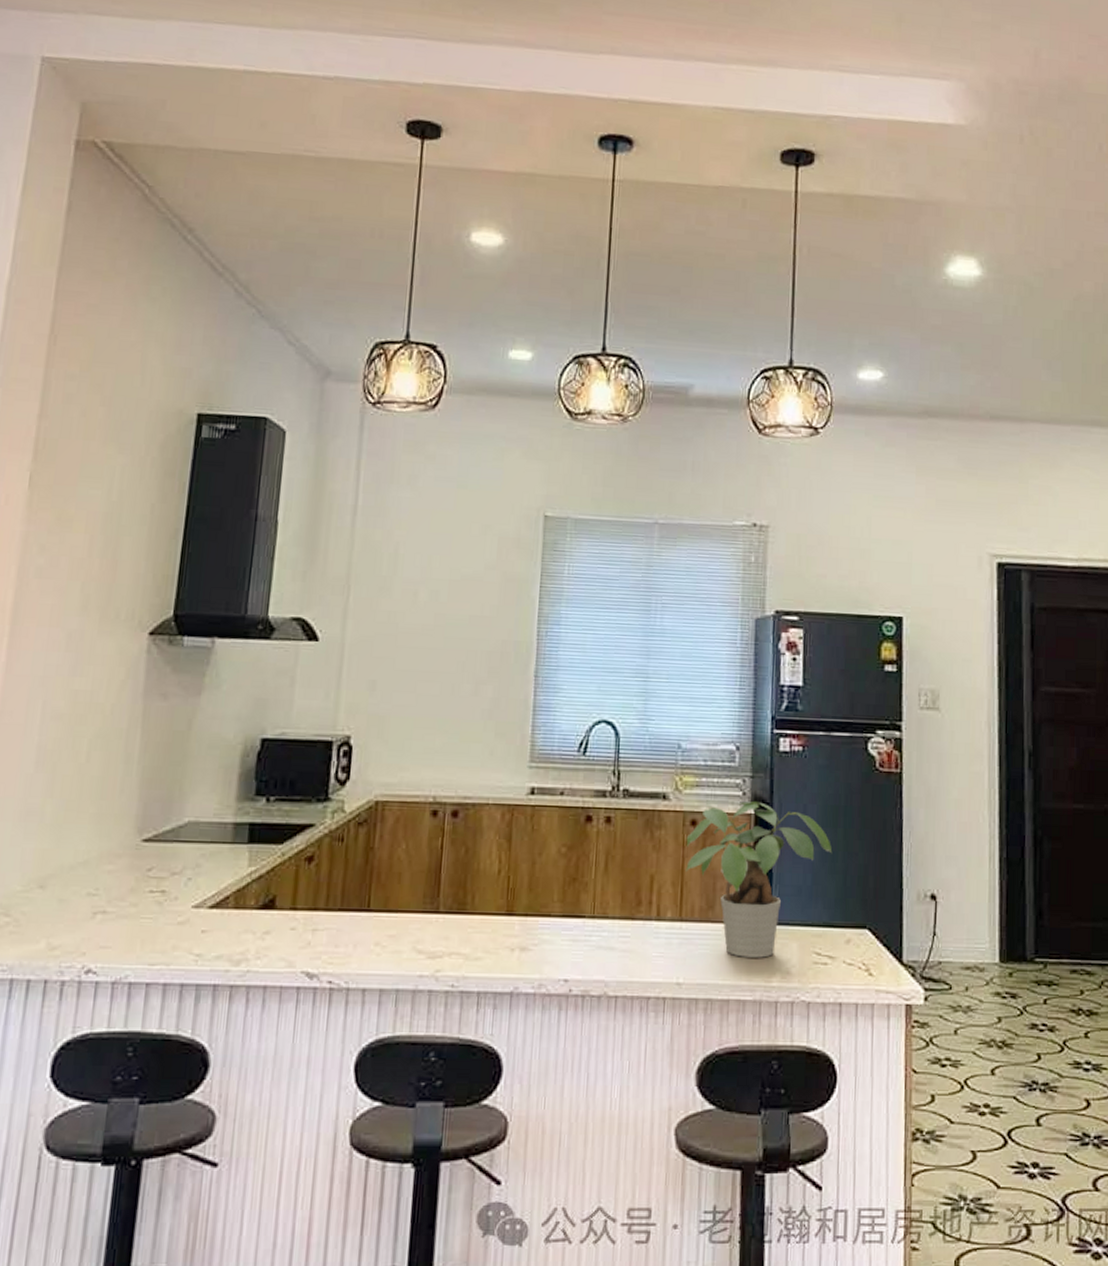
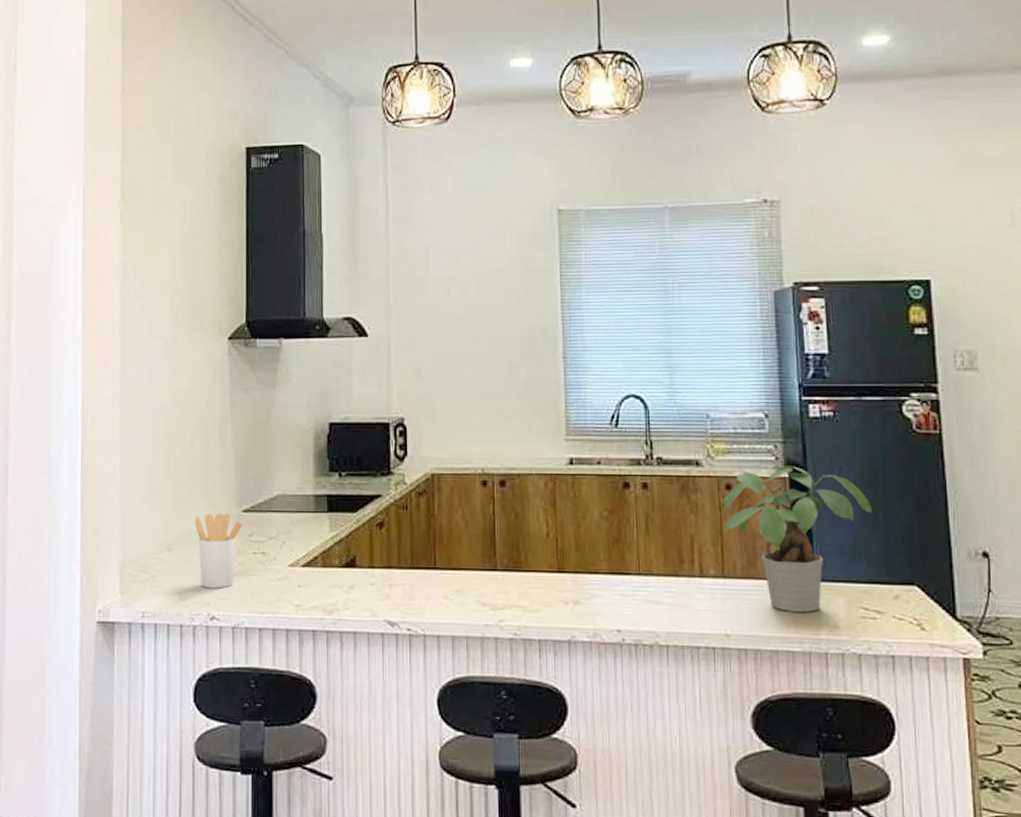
utensil holder: none [77,842,141,935] -> present [195,513,243,589]

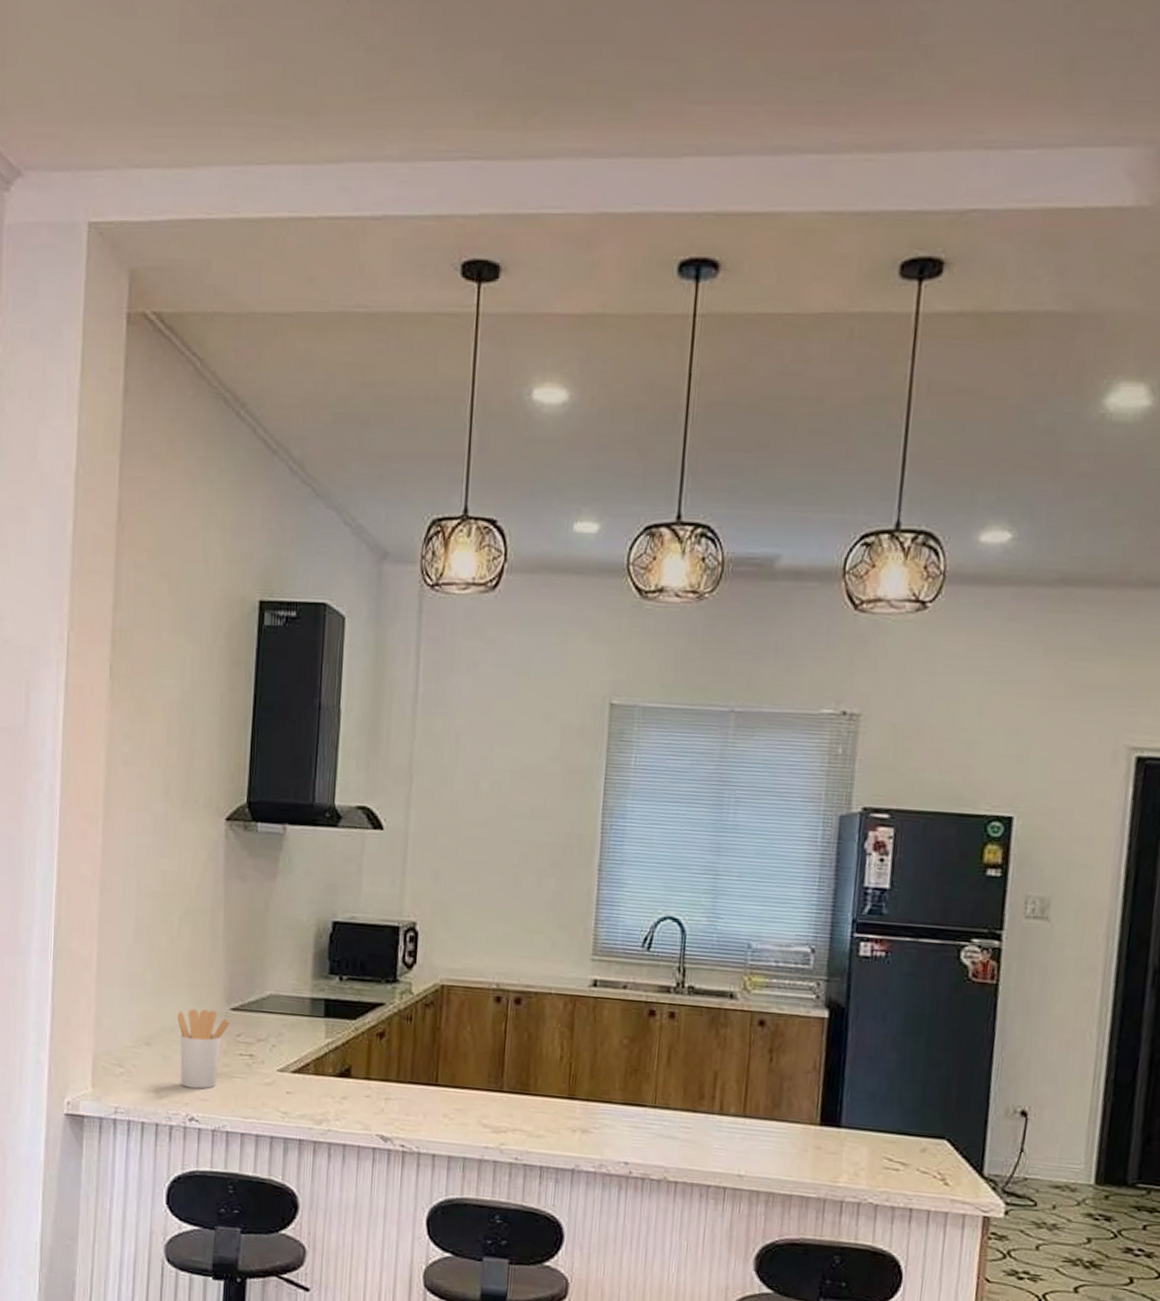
potted plant: present [722,466,873,612] -> none [751,1005,913,1159]

